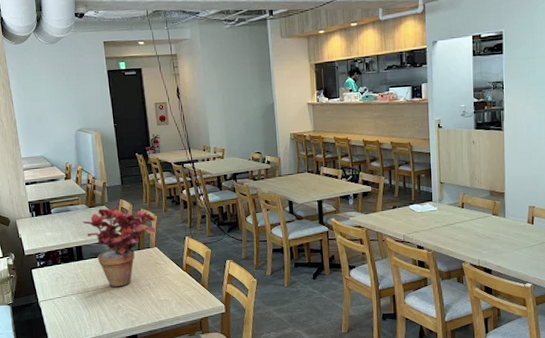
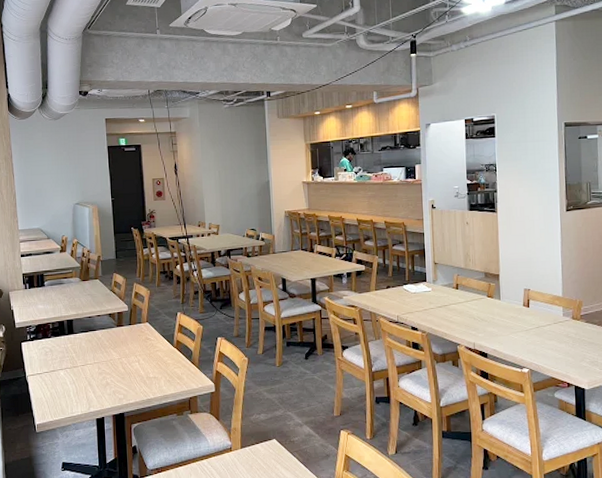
potted plant: present [82,205,156,288] -> none [75,279,149,363]

